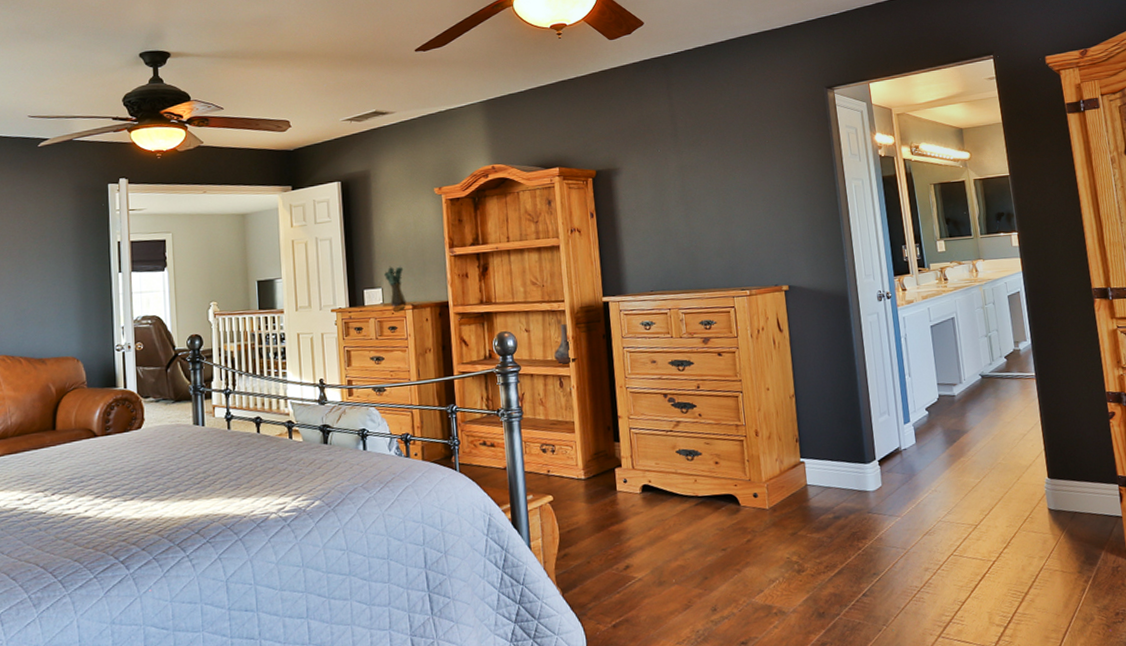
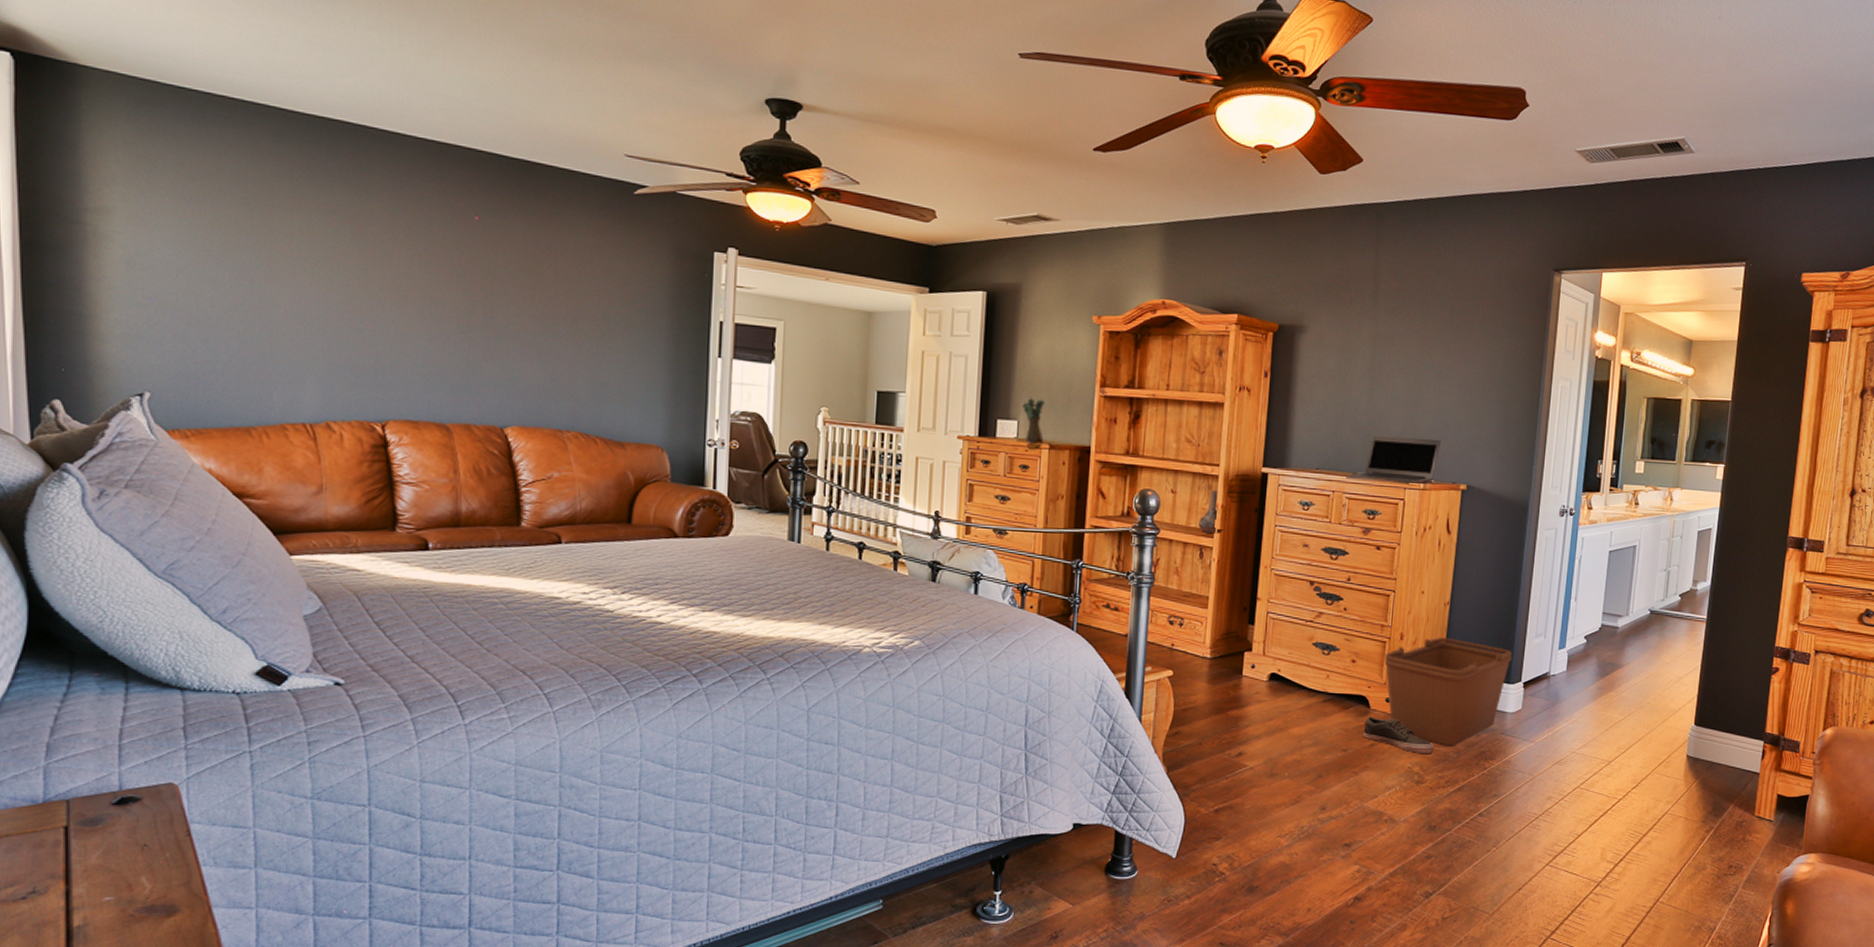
laptop: none [678,248,758,297] -> present [1345,435,1441,486]
shoe: none [738,511,808,543] -> present [1363,717,1435,755]
bicycle basket: none [744,428,863,532] -> present [1384,638,1512,746]

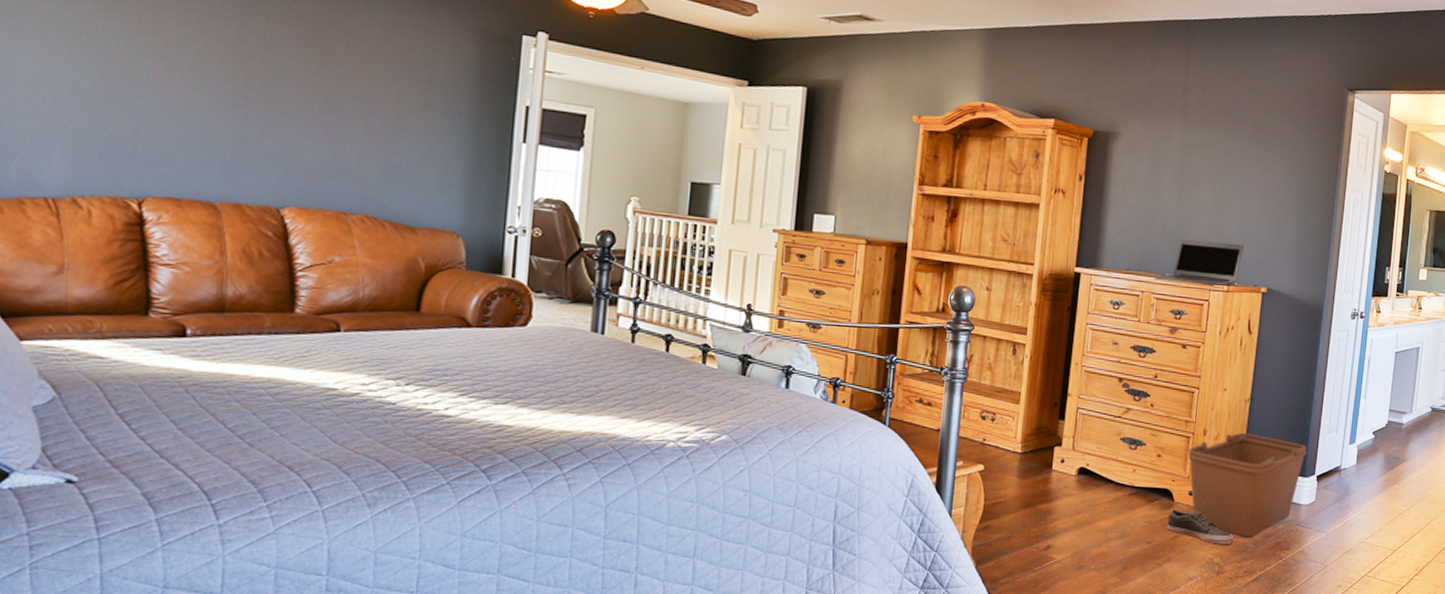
vase: present [1023,397,1046,450] -> none [840,192,864,246]
decorative vase: present [1198,489,1225,535] -> none [1012,288,1038,332]

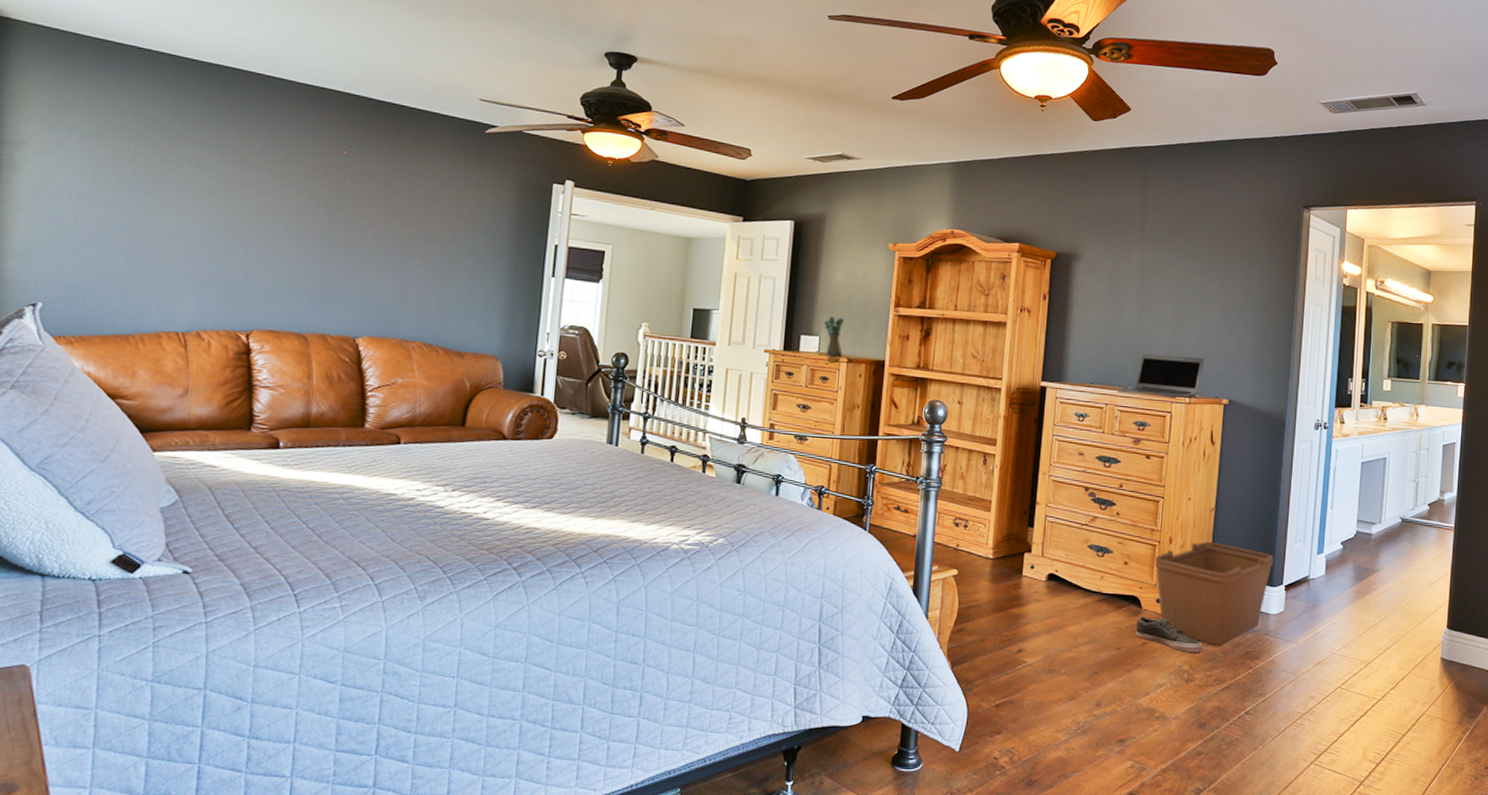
vase: none [840,192,864,246] -> present [824,315,845,364]

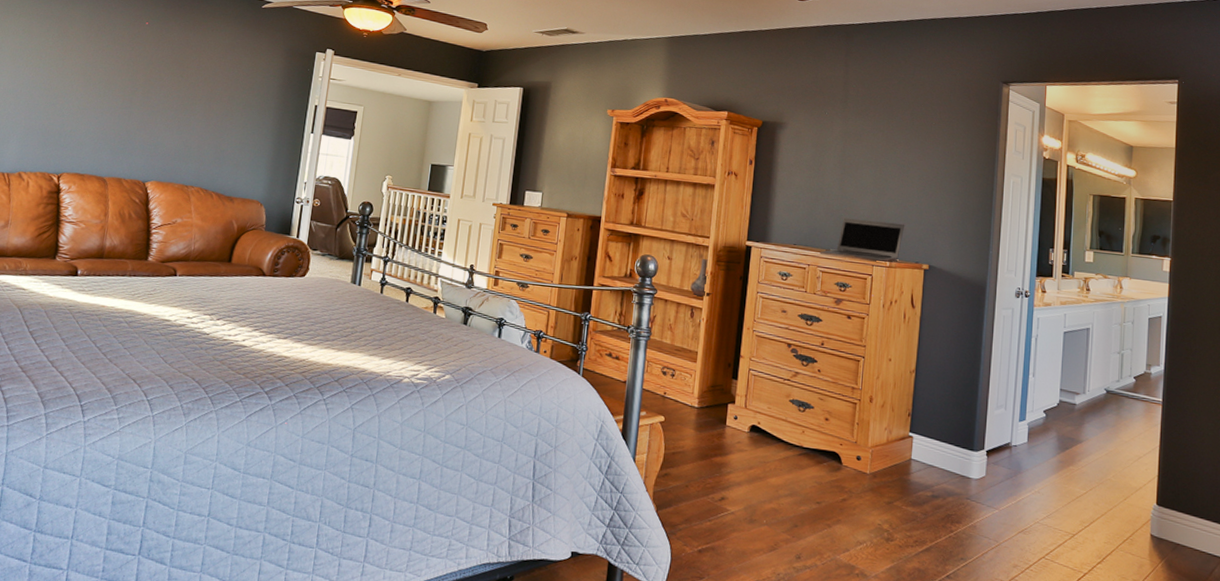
vase: present [824,315,845,364] -> none [547,173,566,218]
decorative vase: none [982,401,1007,443] -> present [690,258,713,297]
shoe: present [1135,616,1203,654] -> none [835,472,903,514]
bicycle basket: present [1155,542,1274,646] -> none [855,403,975,507]

